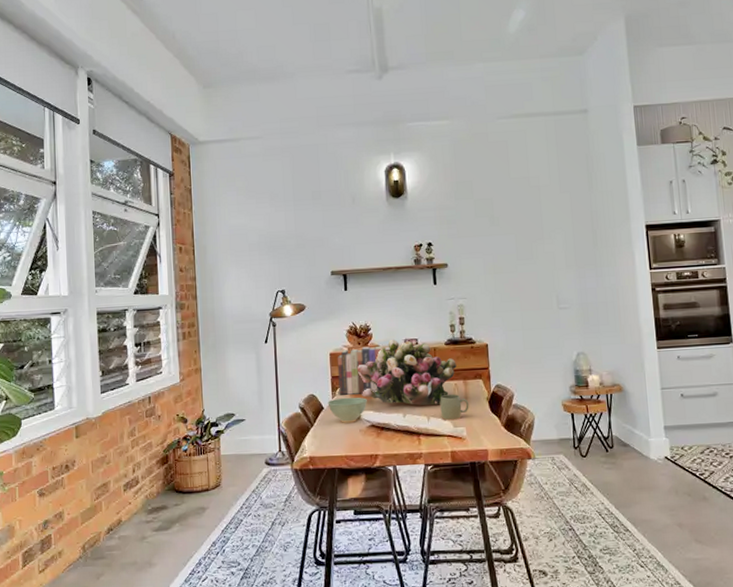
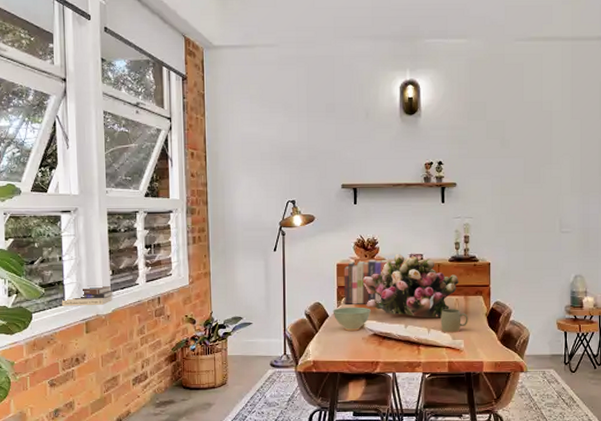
books: none [51,387,103,411] -> present [61,285,113,306]

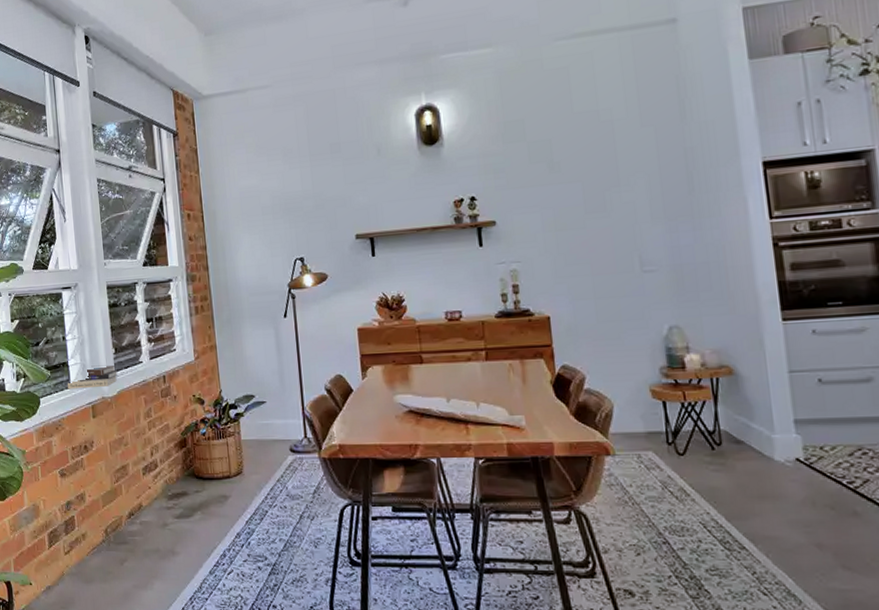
bowl: present [332,307,372,331] -> none [357,378,404,408]
books: present [343,259,396,304] -> none [366,320,429,376]
flower arrangement: present [362,254,459,318] -> none [389,312,511,390]
mug: present [440,309,468,333] -> none [491,376,528,407]

